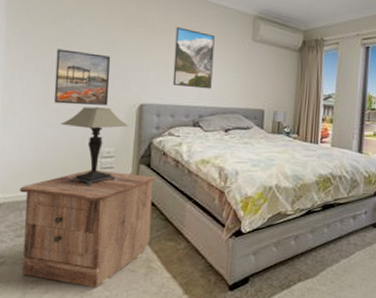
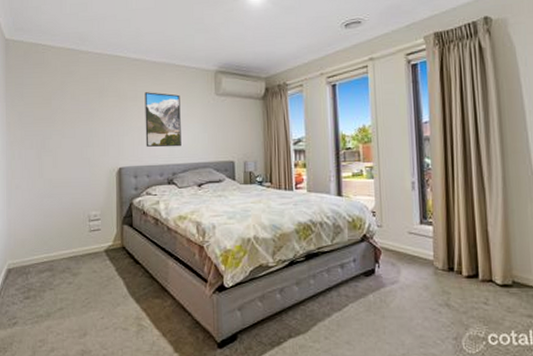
nightstand: present [20,169,156,288] -> none [25,232,139,346]
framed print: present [53,49,111,106] -> none [46,126,92,175]
table lamp: present [61,106,129,187] -> none [54,174,111,249]

